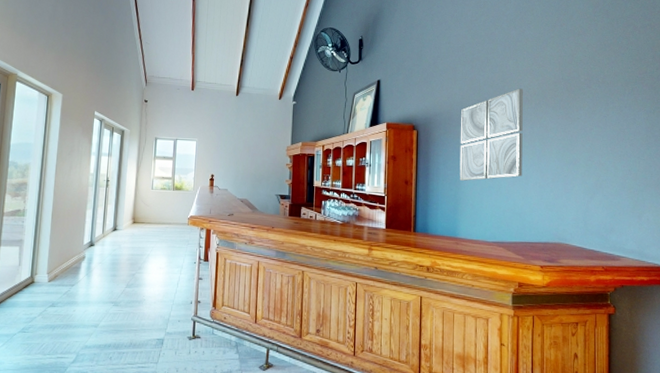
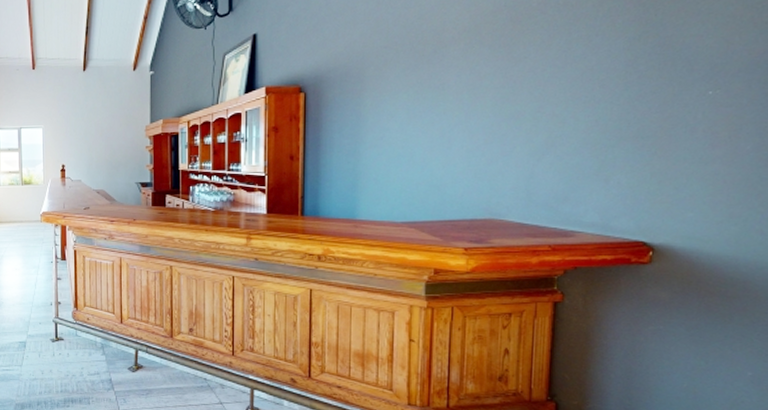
wall art: present [459,88,524,181] -> none [359,25,449,151]

